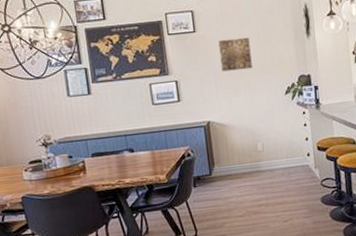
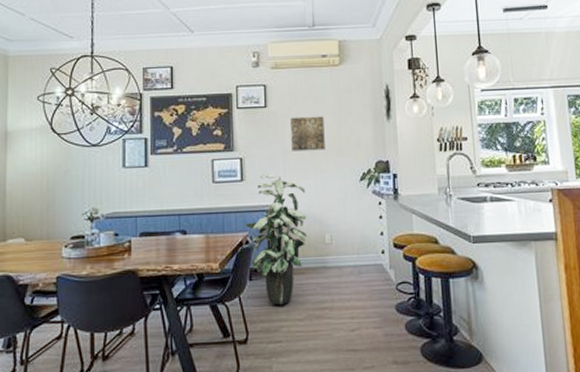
indoor plant: none [184,93,242,206] -> present [244,174,308,305]

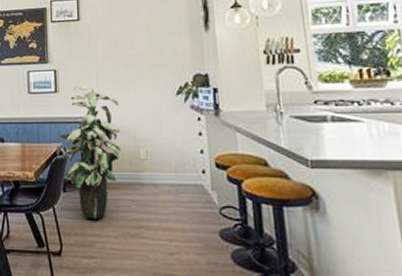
wall art: present [290,116,325,152] -> none [103,28,139,64]

